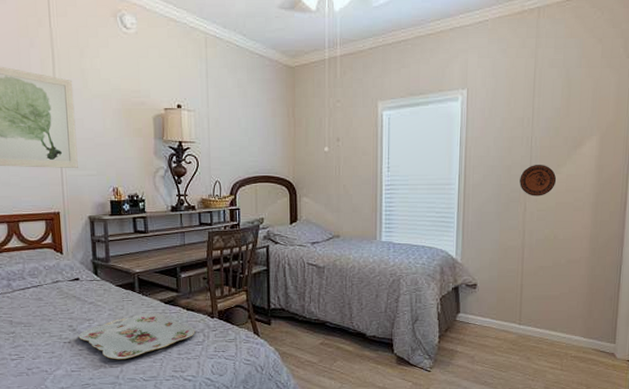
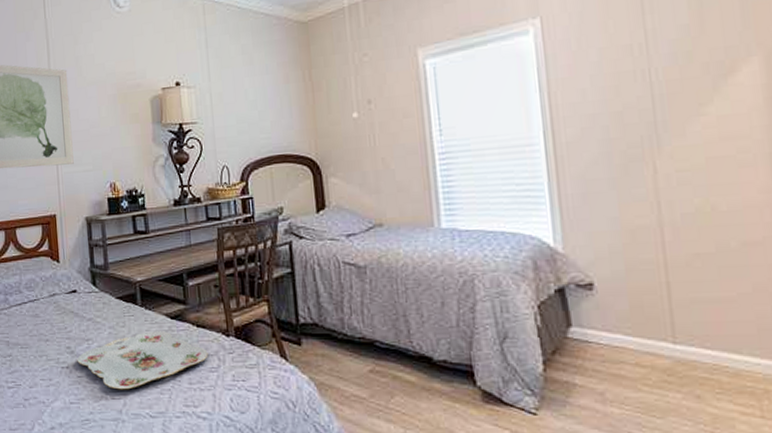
decorative plate: present [520,165,557,196] -> none [639,105,701,152]

